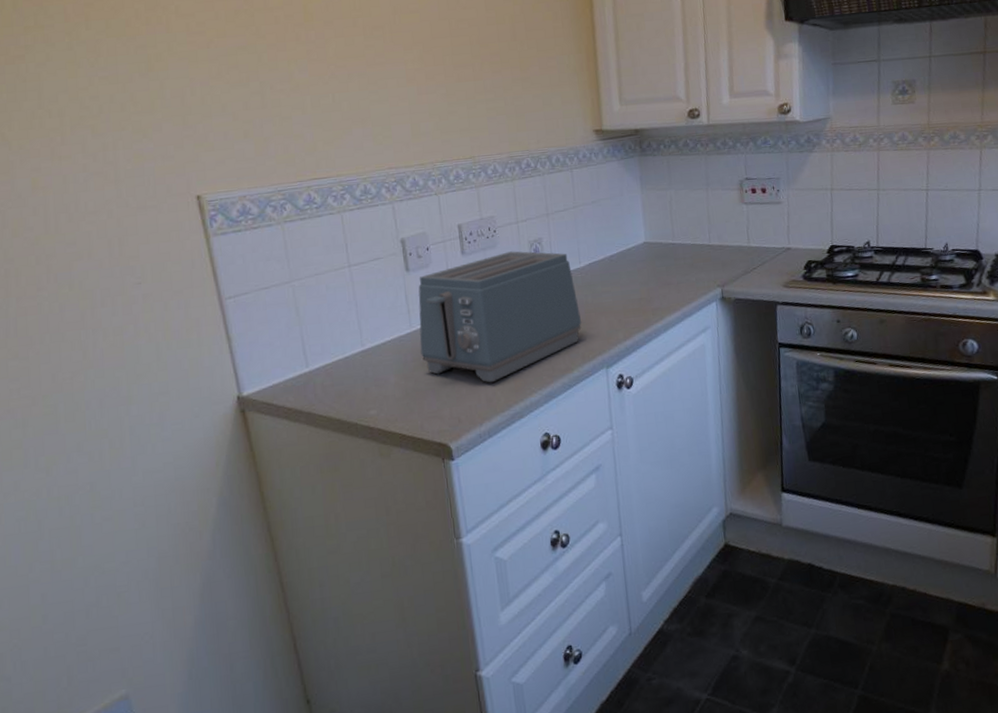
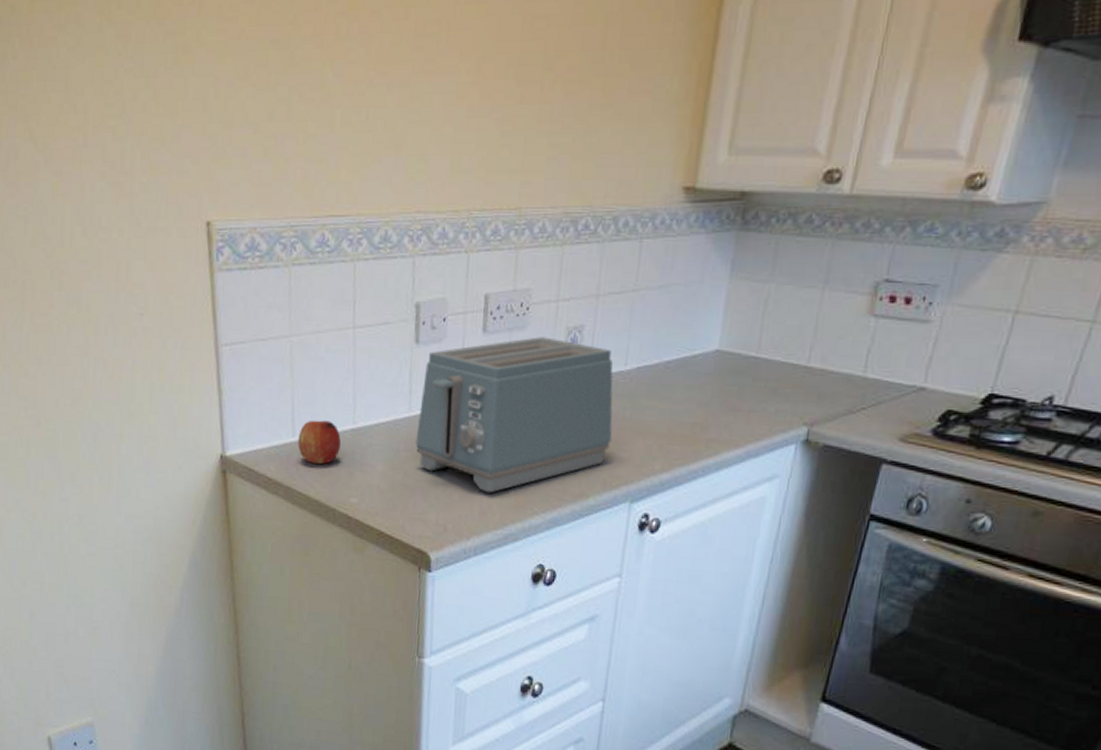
fruit: none [312,347,353,388] -> present [298,420,341,464]

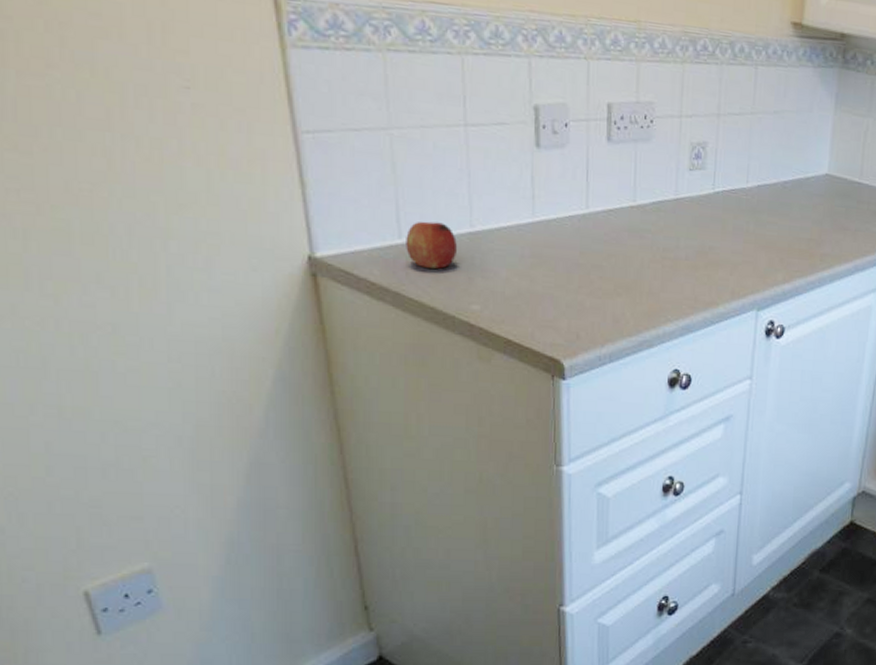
toaster: present [415,337,613,493] -> none [542,150,738,301]

